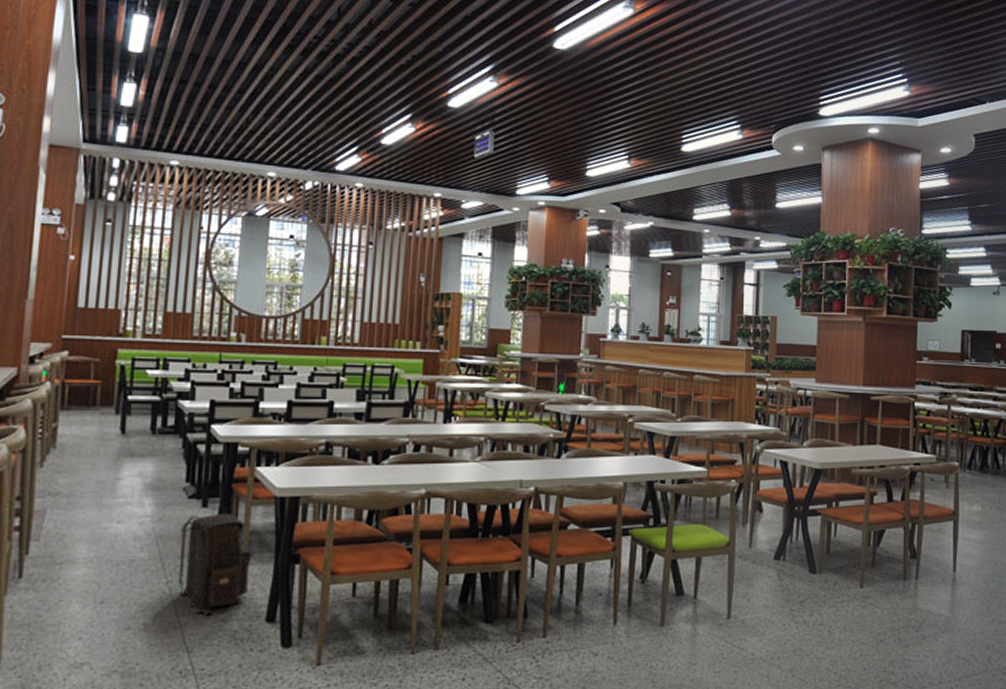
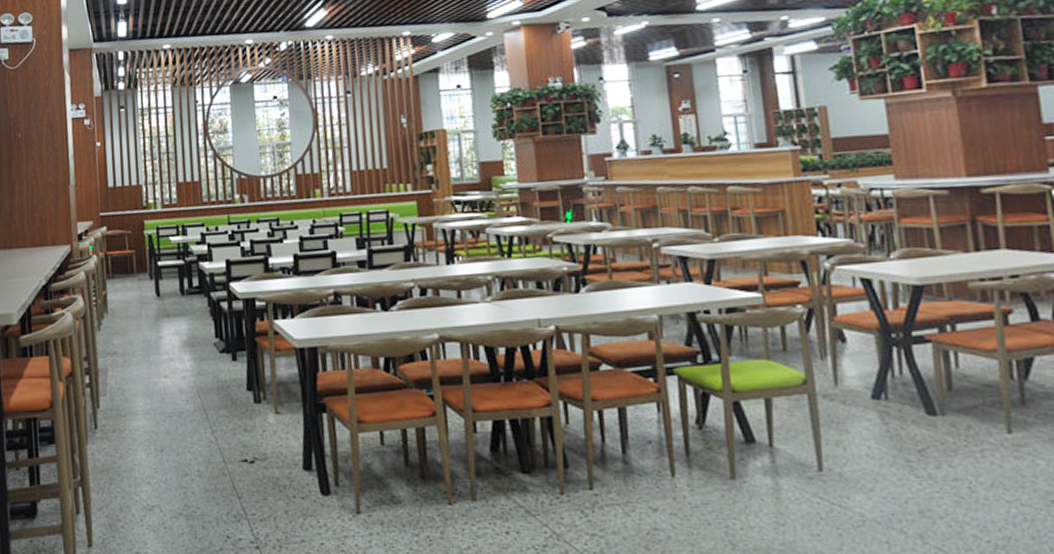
backpack: present [178,513,252,609] -> none [217,365,283,457]

